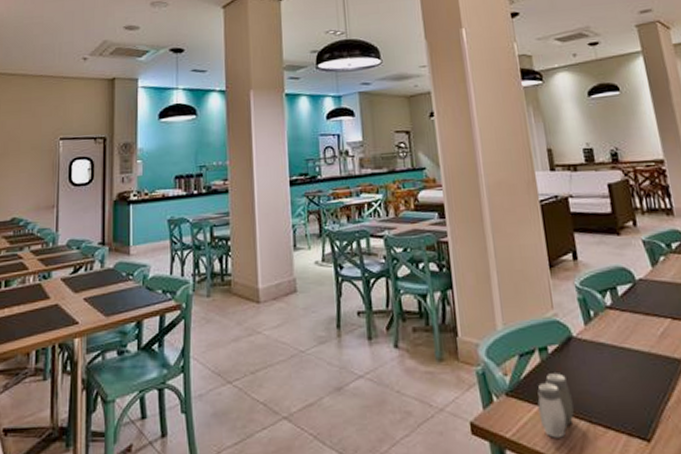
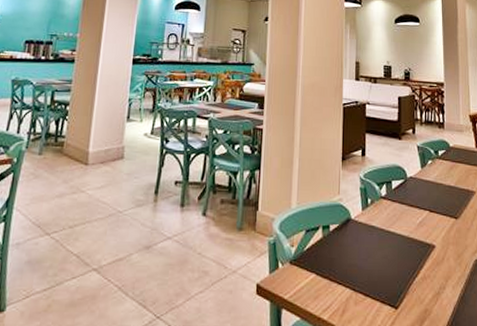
salt and pepper shaker: present [537,373,574,438] -> none [314,248,343,302]

